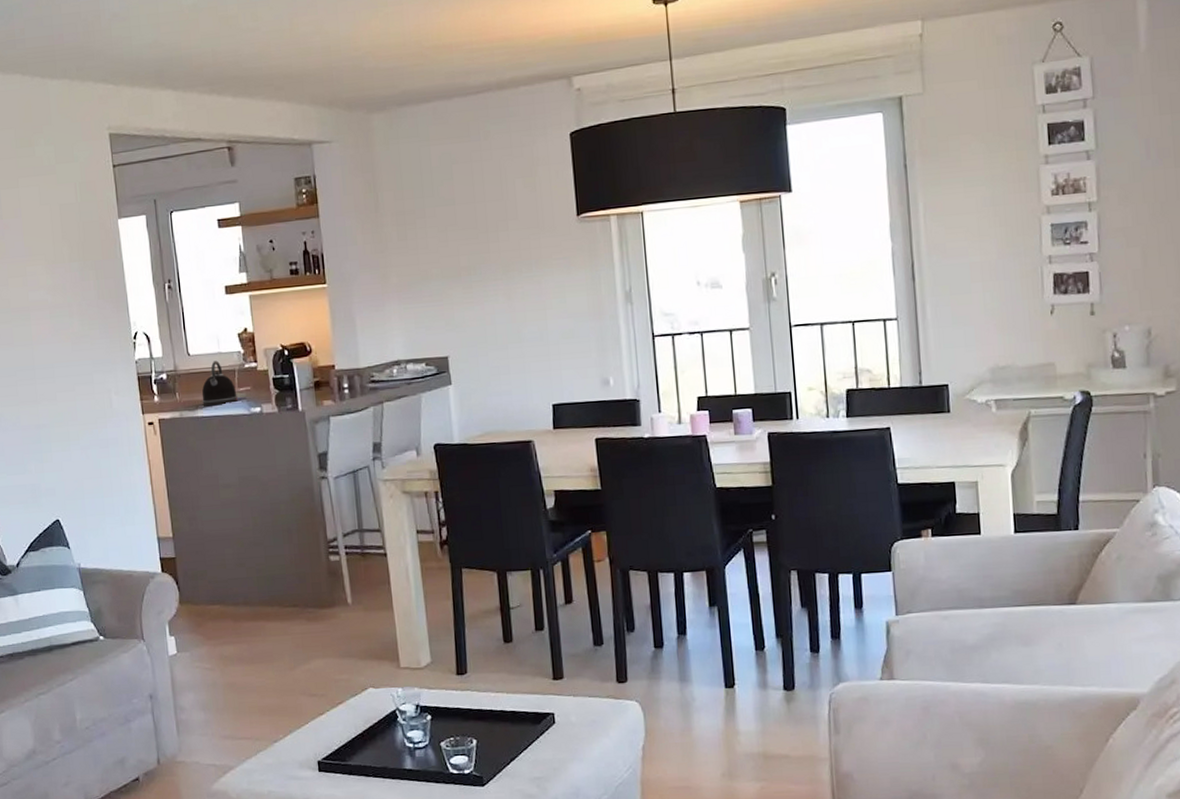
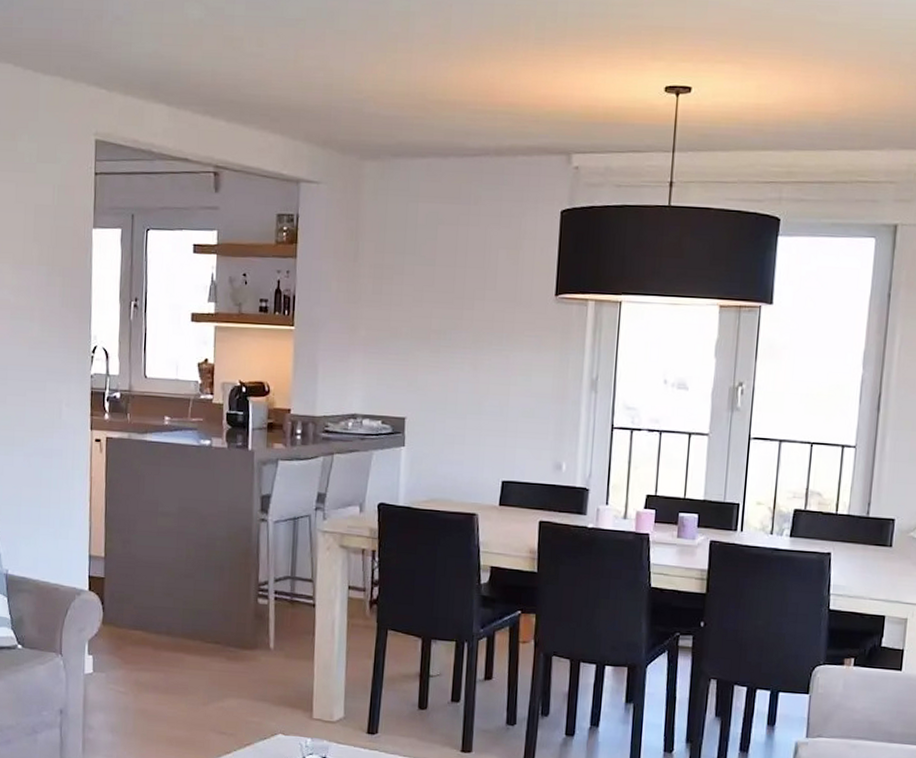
kettle: present [201,360,238,407] -> none [152,387,189,433]

